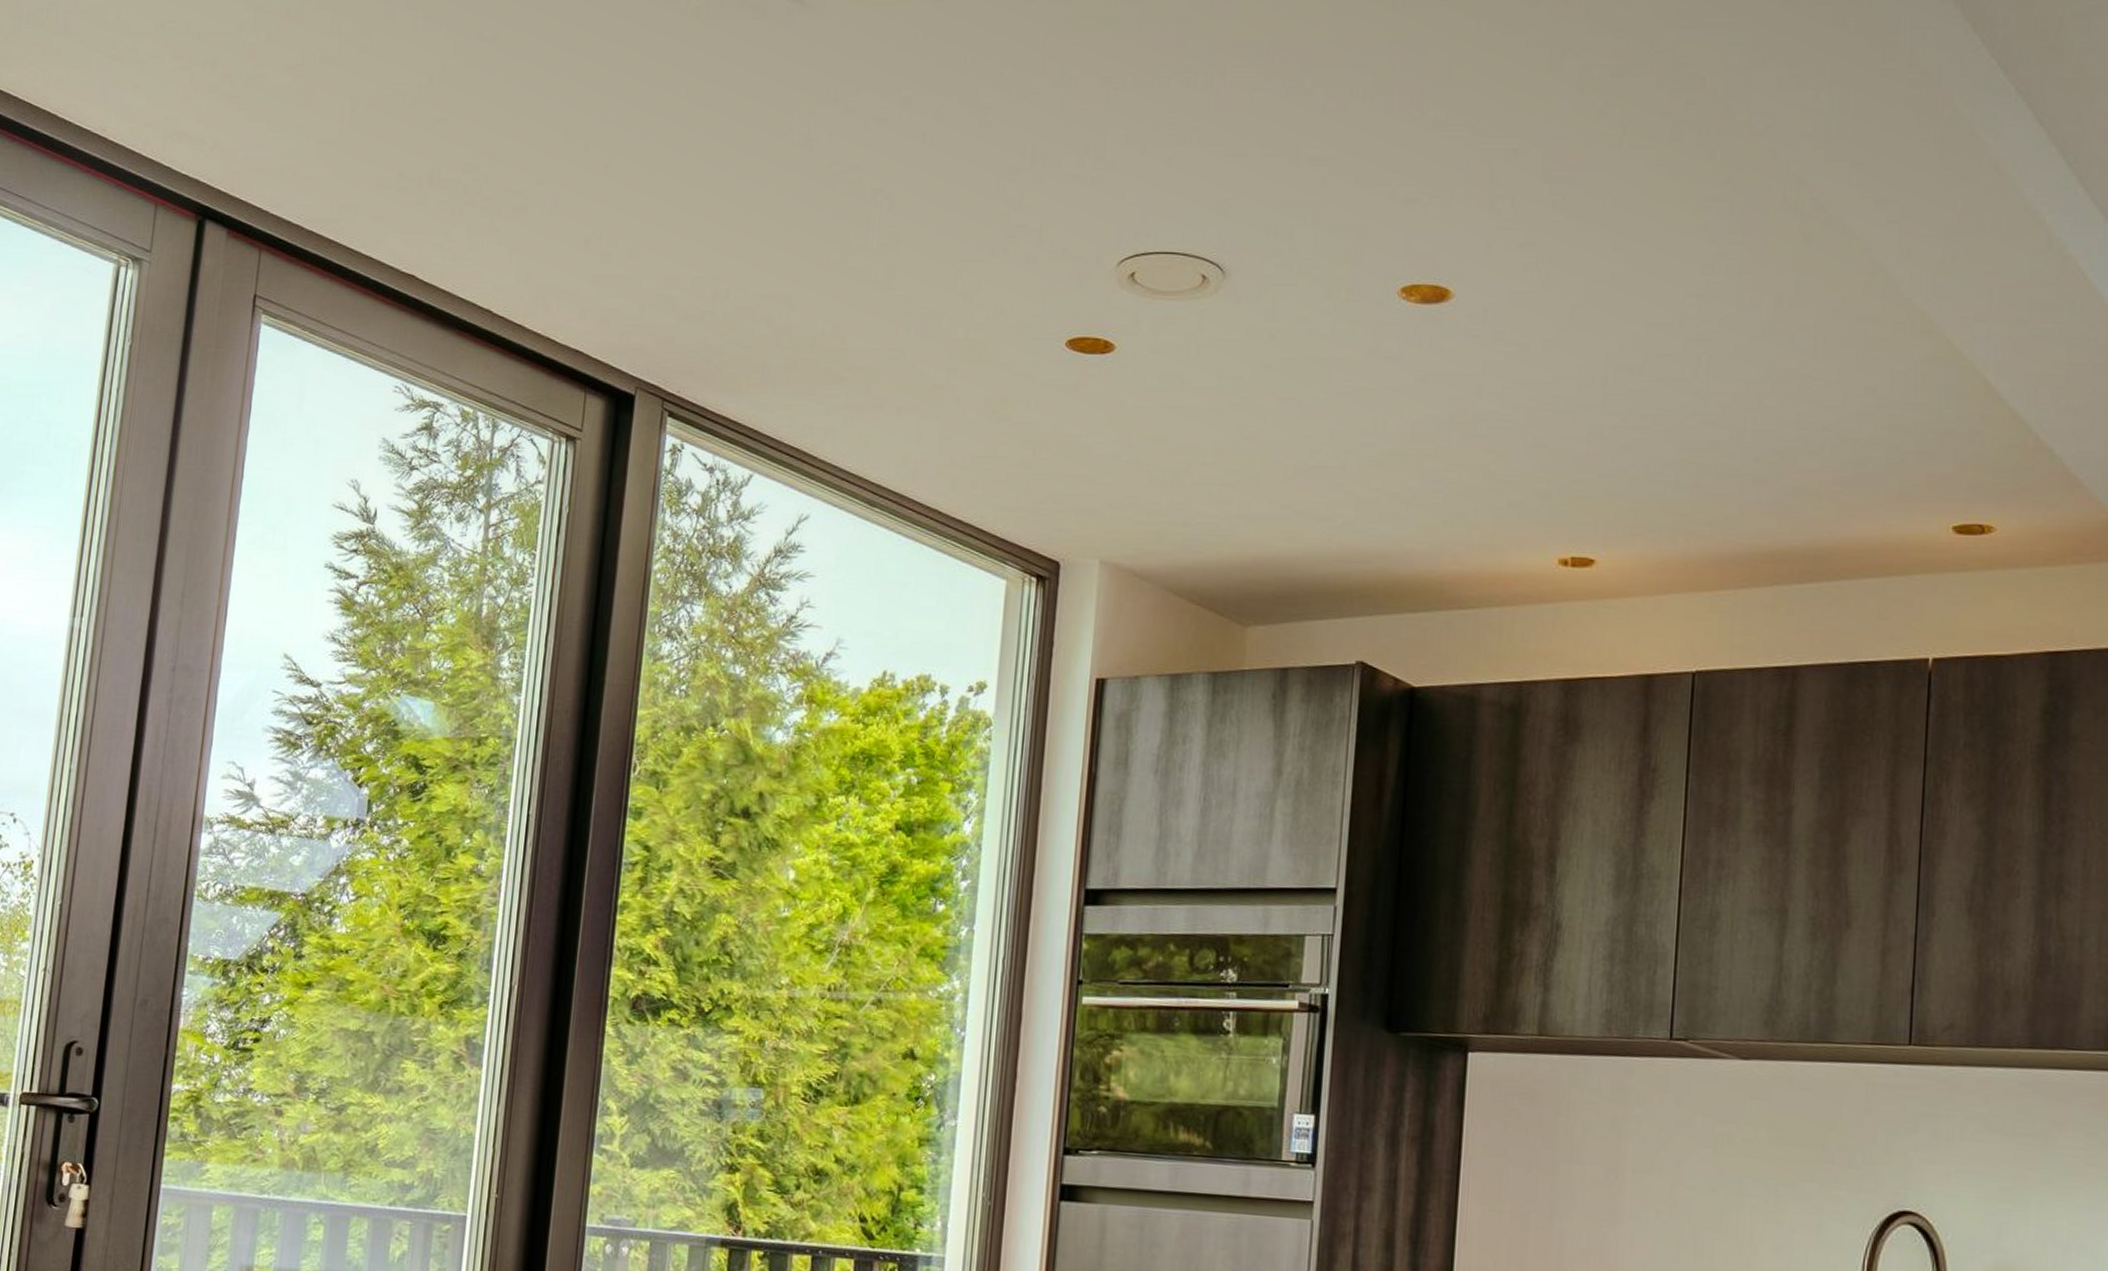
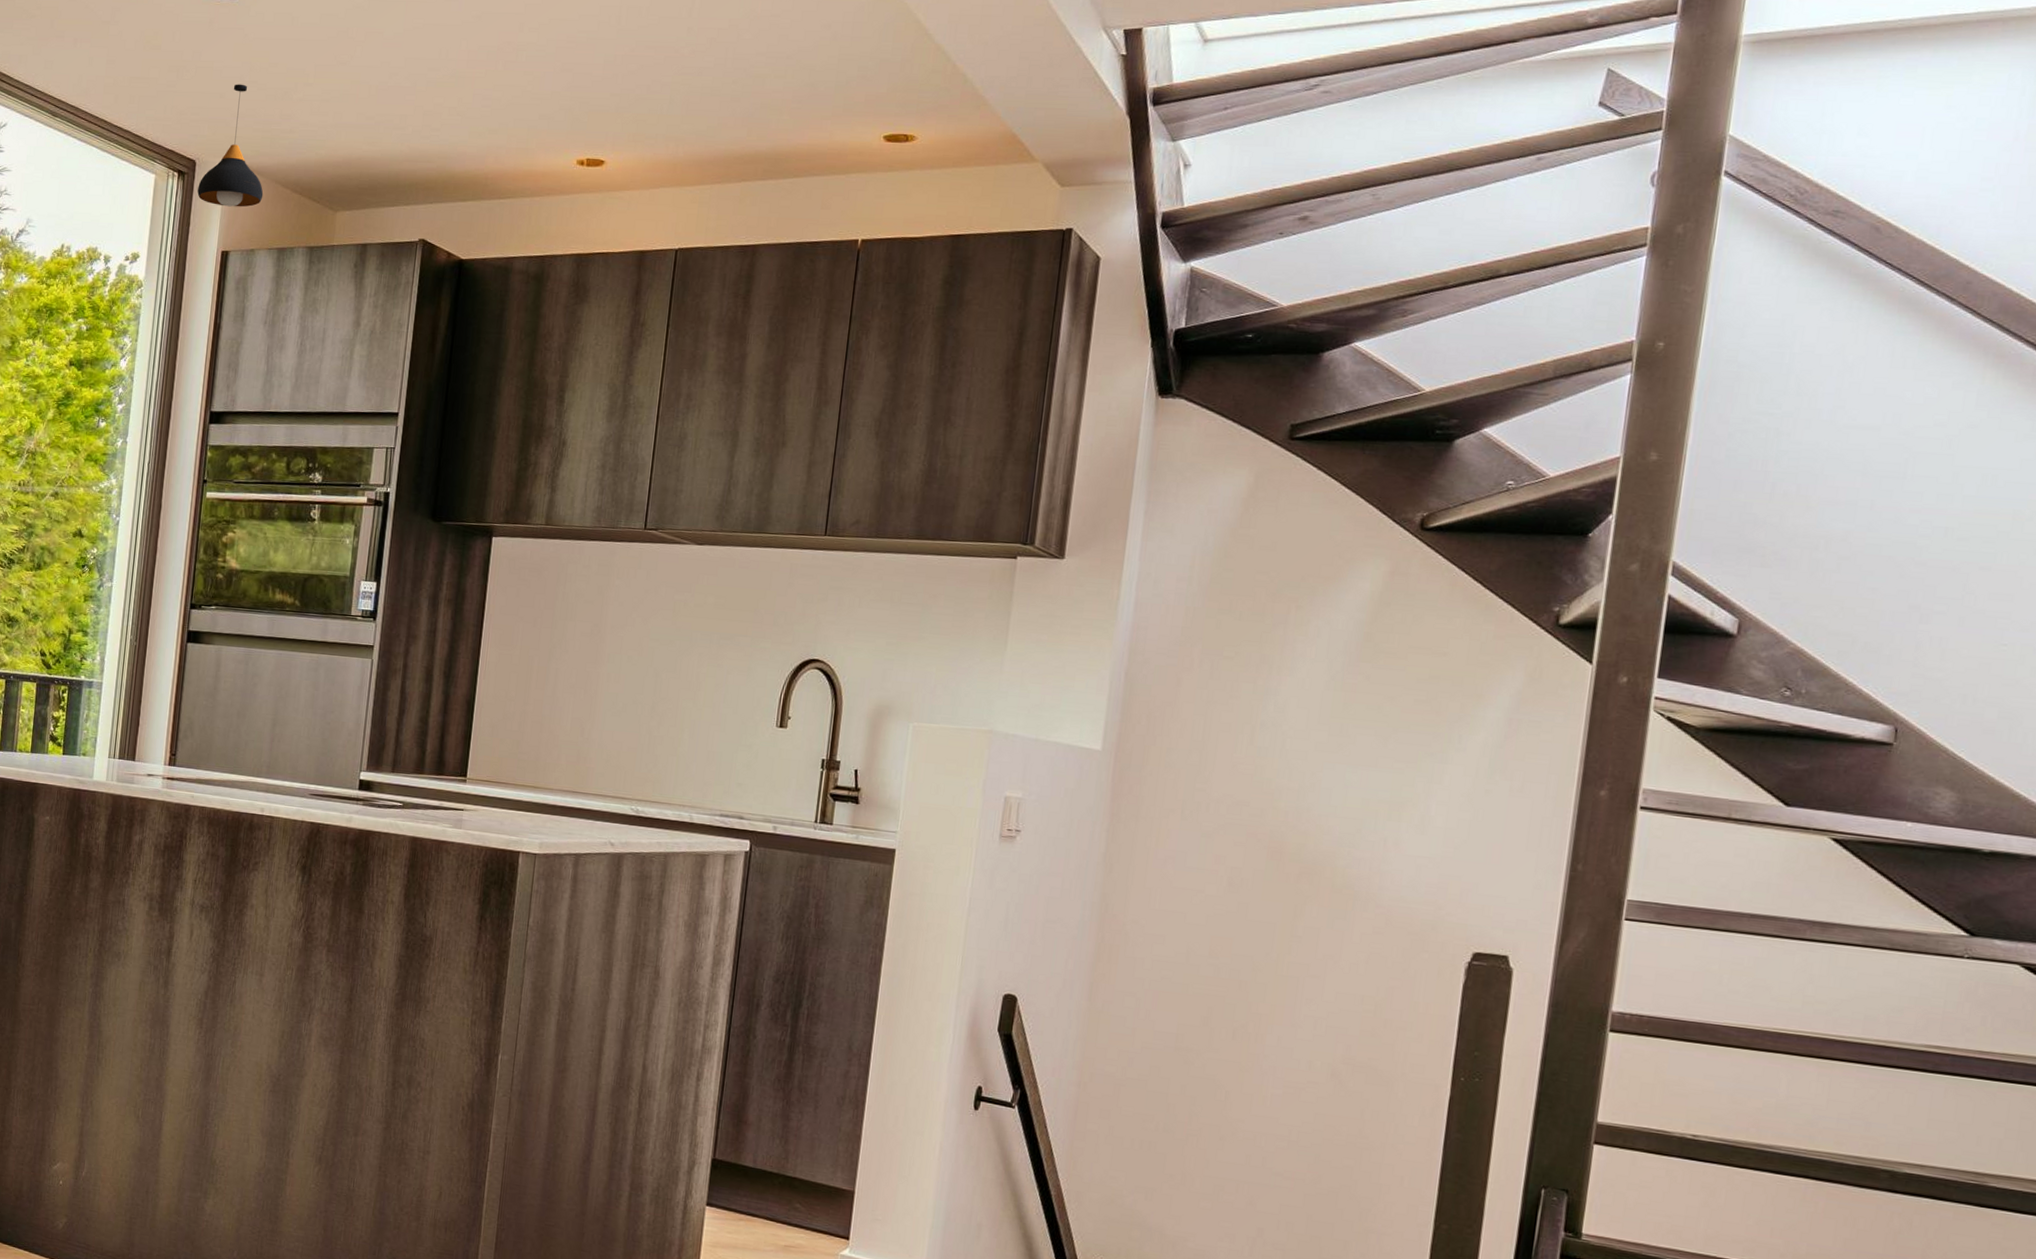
pendant light: none [1062,464,1150,622] -> present [197,84,264,207]

